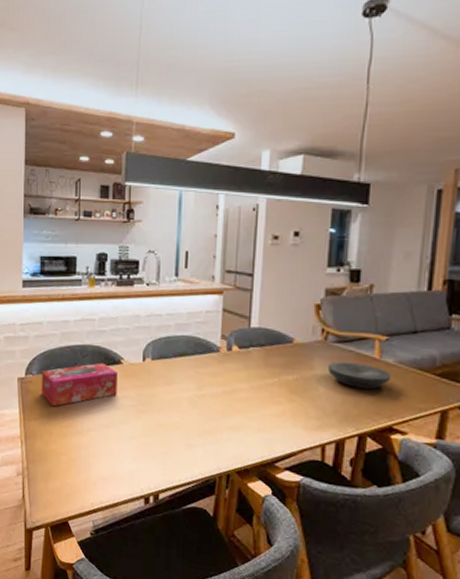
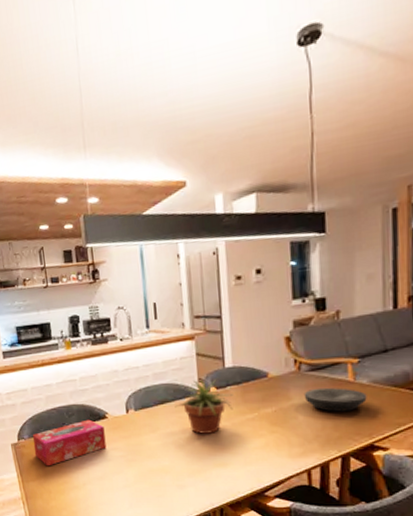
potted plant: none [194,336,256,394] -> present [175,377,233,434]

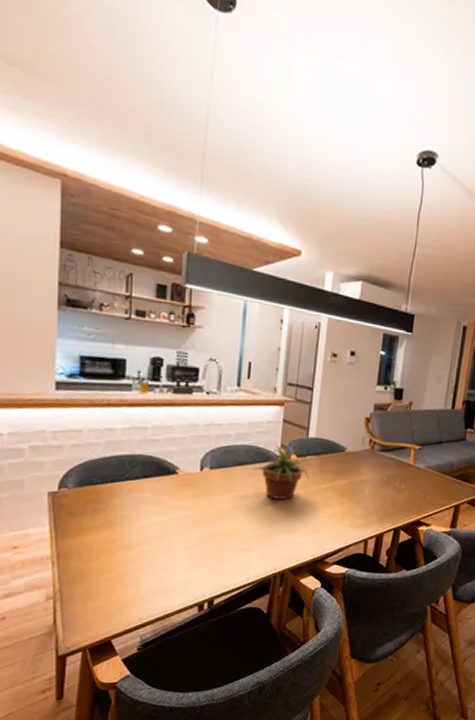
tissue box: present [32,419,107,467] -> none [78,473,172,522]
plate: present [303,387,367,412] -> none [372,467,422,490]

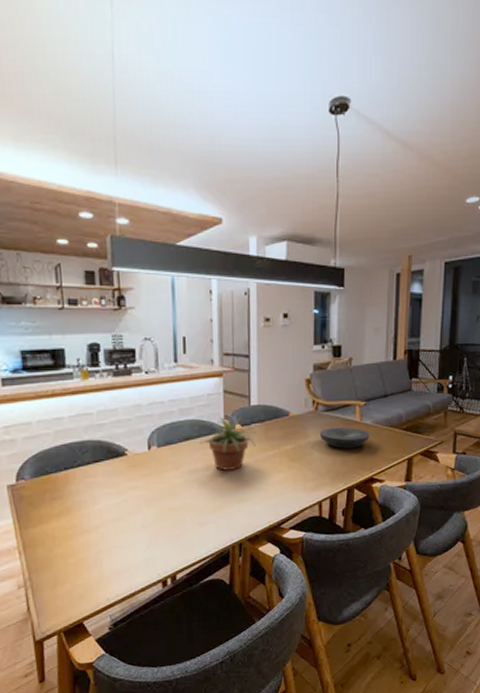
plate: none [372,467,422,490] -> present [319,426,370,449]

